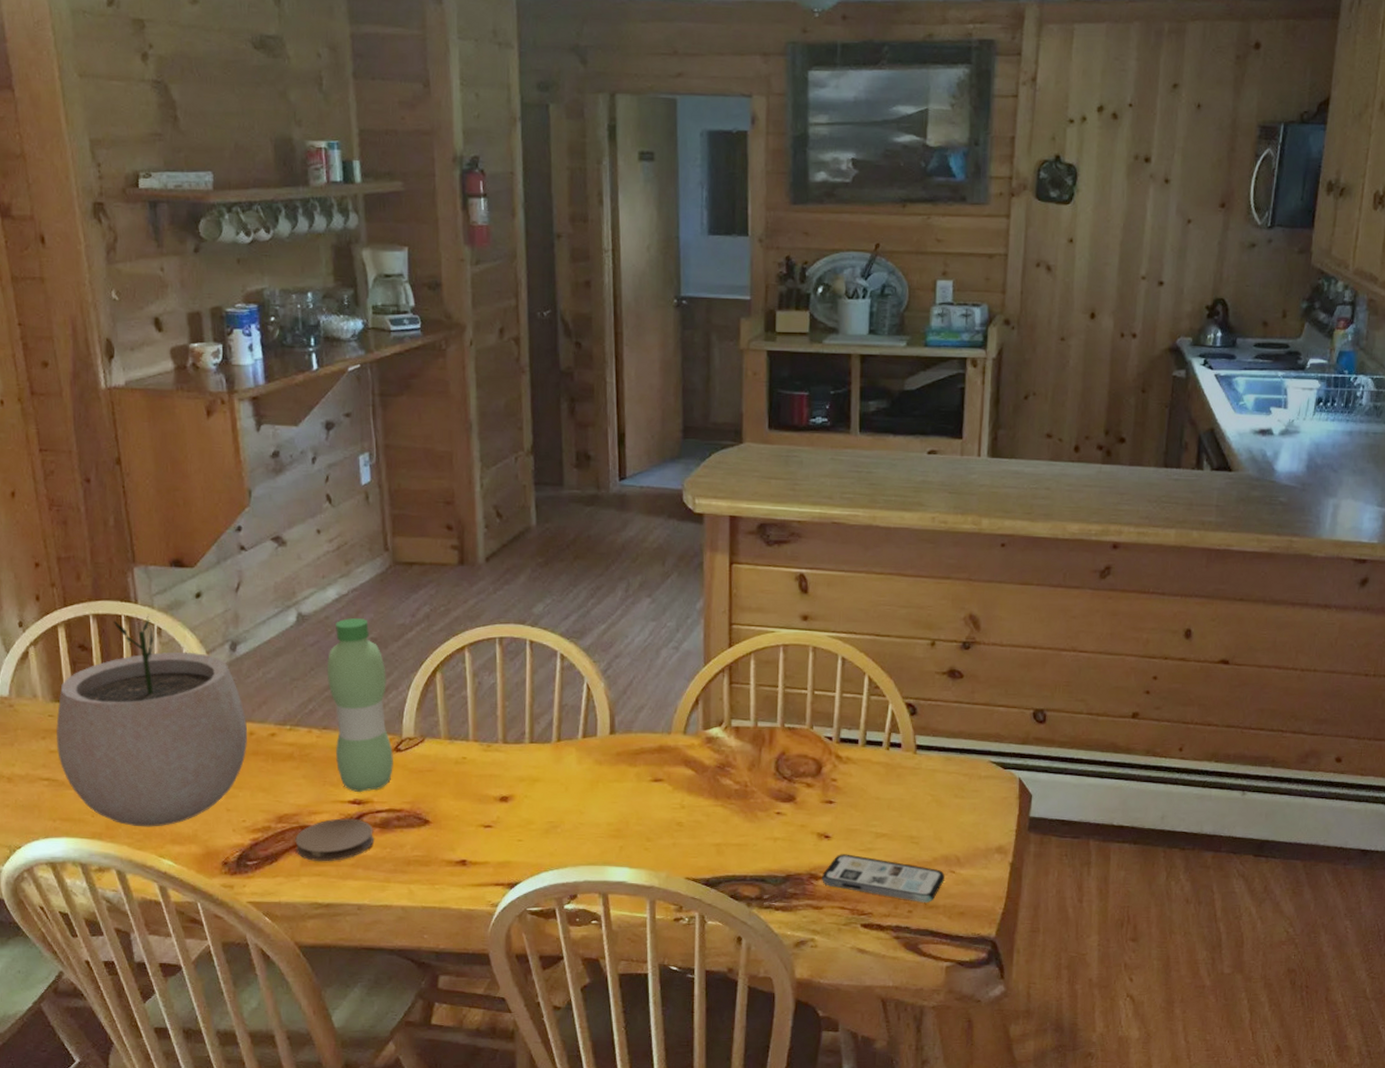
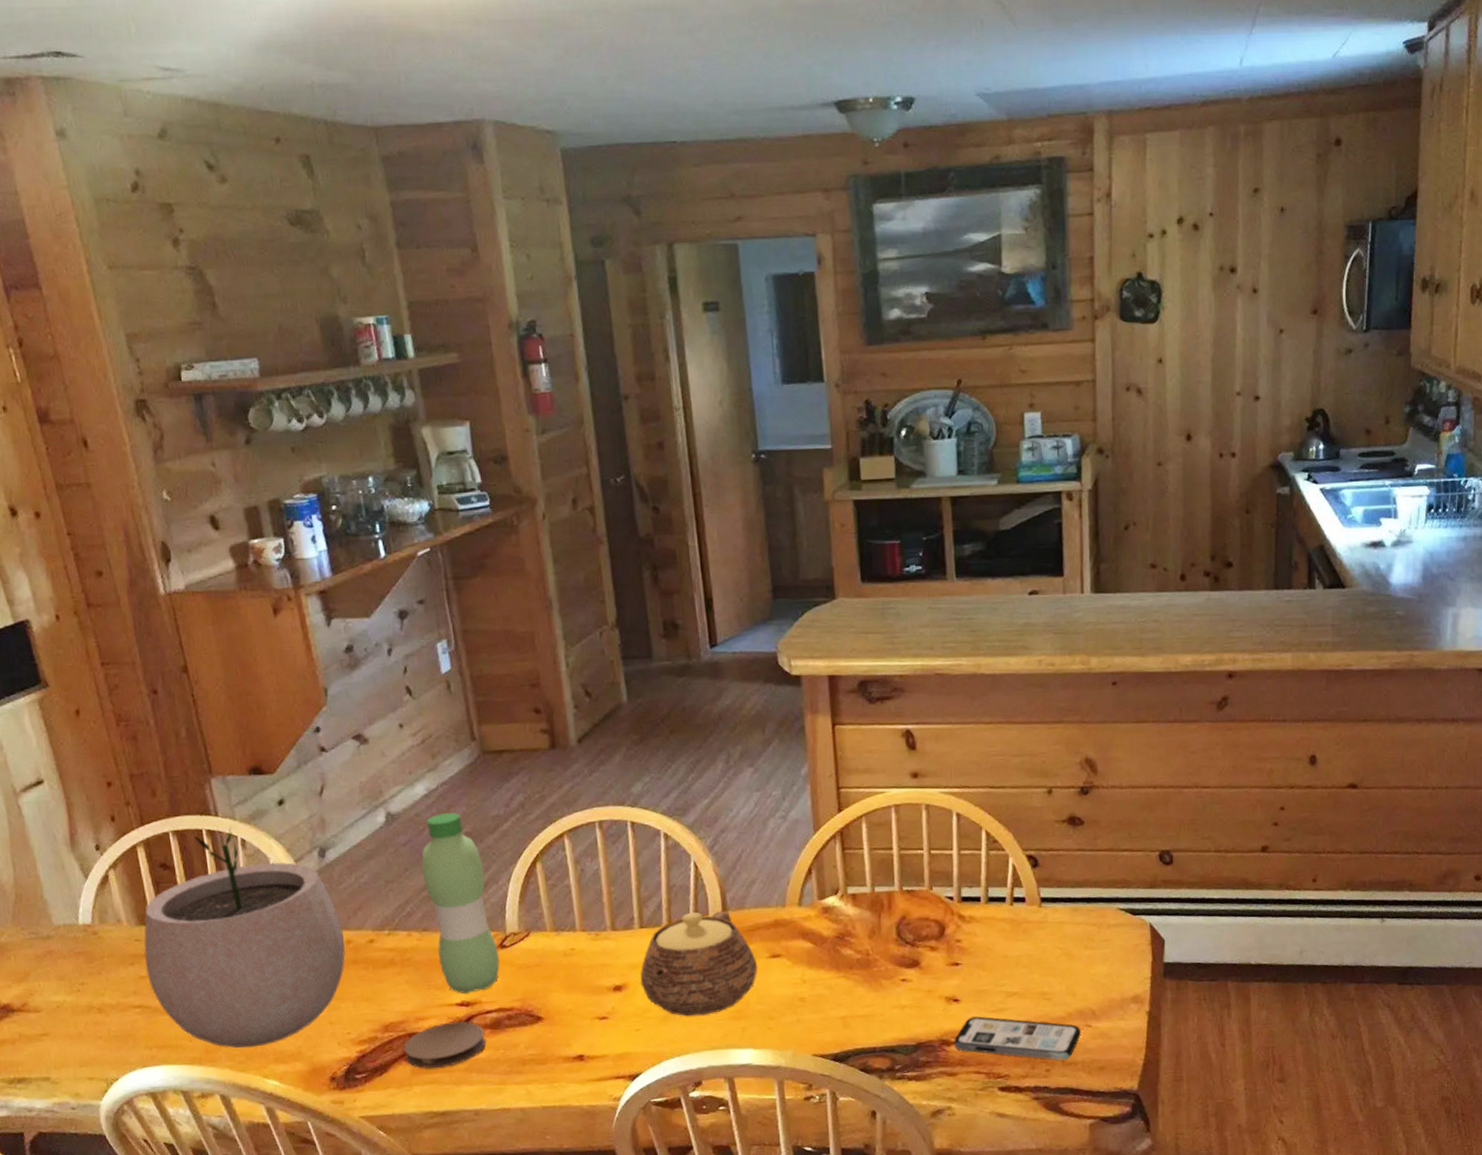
teapot: none [526,731,640,832] -> present [640,911,758,1017]

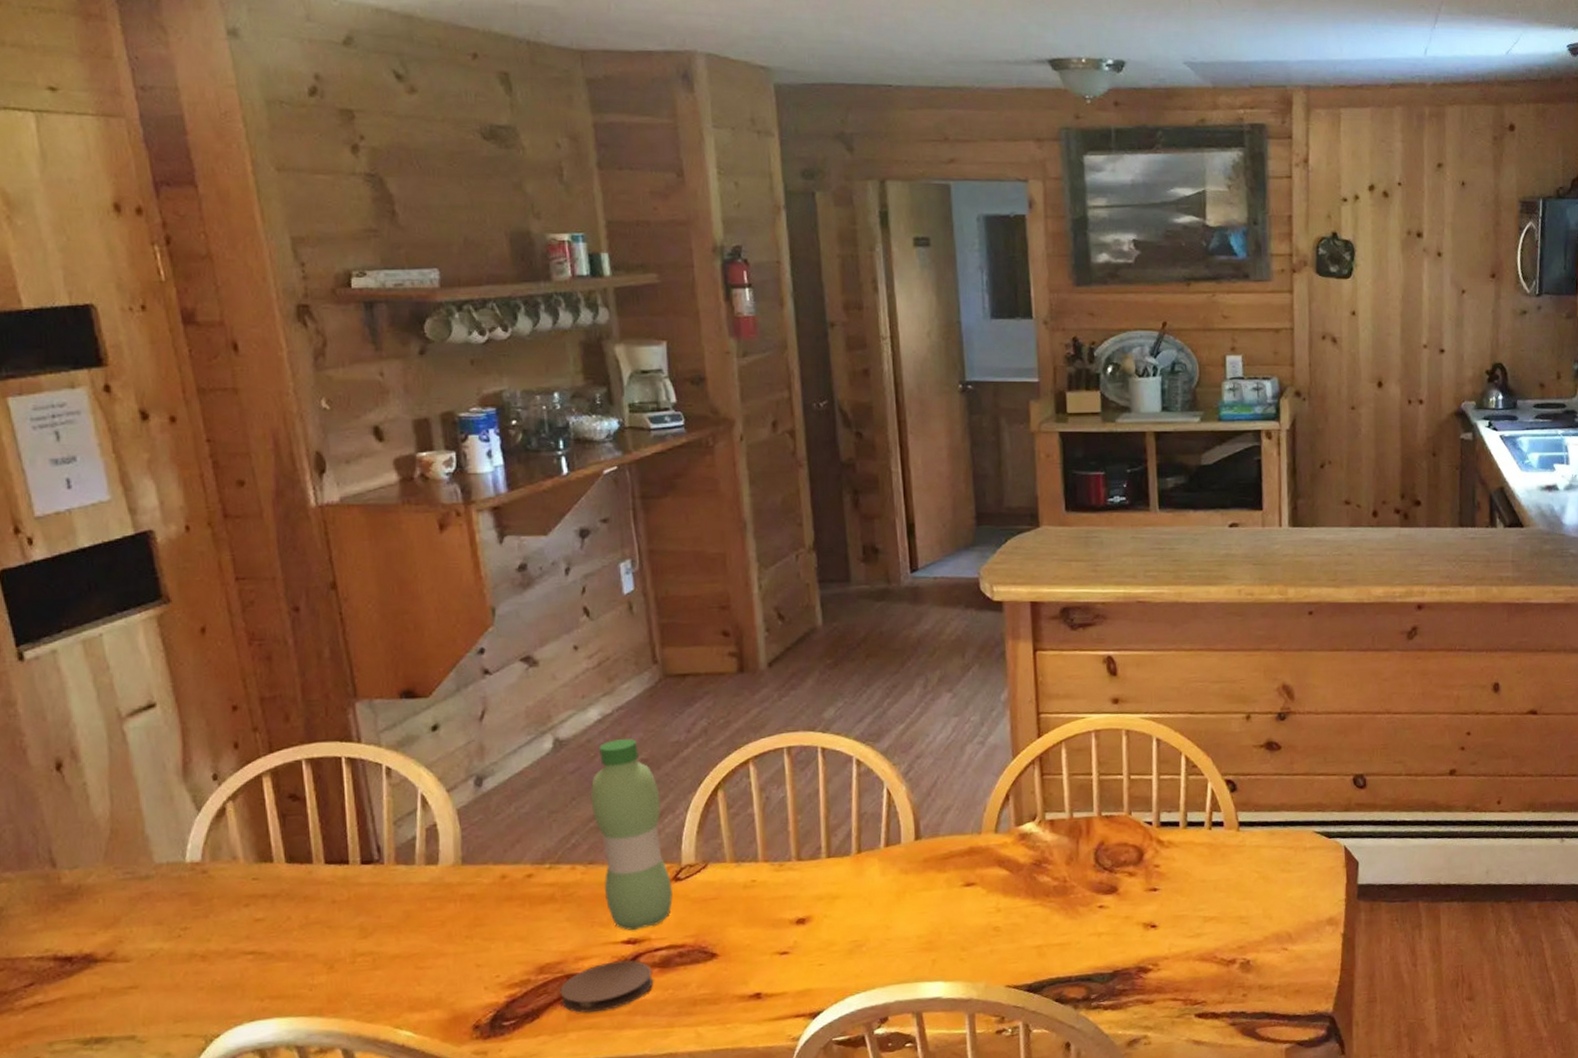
plant pot: present [144,828,346,1048] -> none [262,756,500,996]
teapot: present [640,911,758,1017] -> none [825,838,951,950]
smartphone: present [954,1016,1082,1060] -> none [1151,942,1278,985]

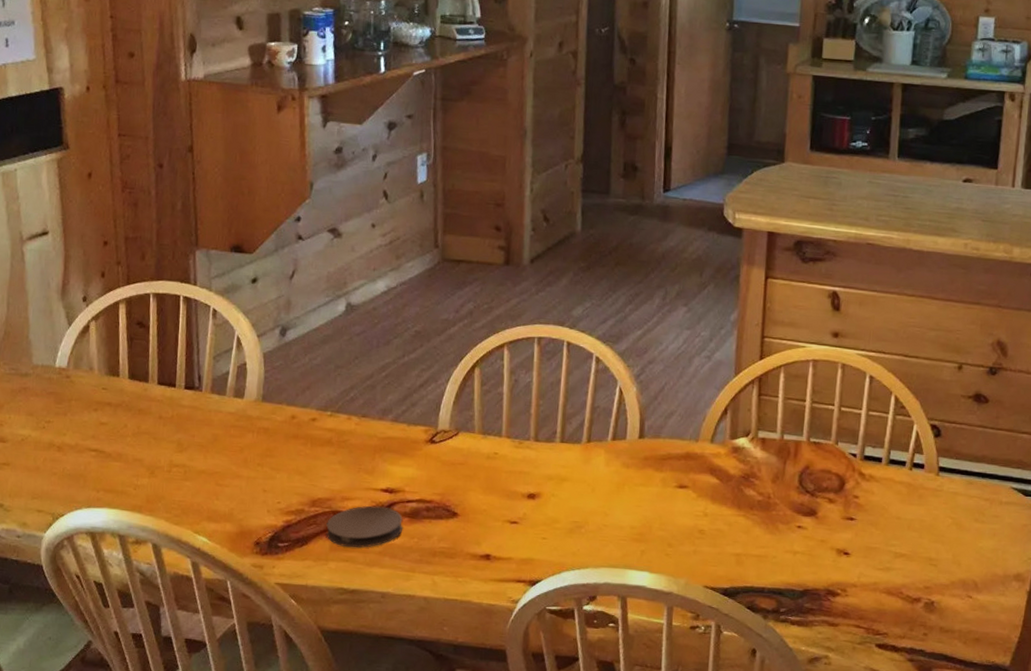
water bottle: present [590,739,673,931] -> none [370,310,428,482]

